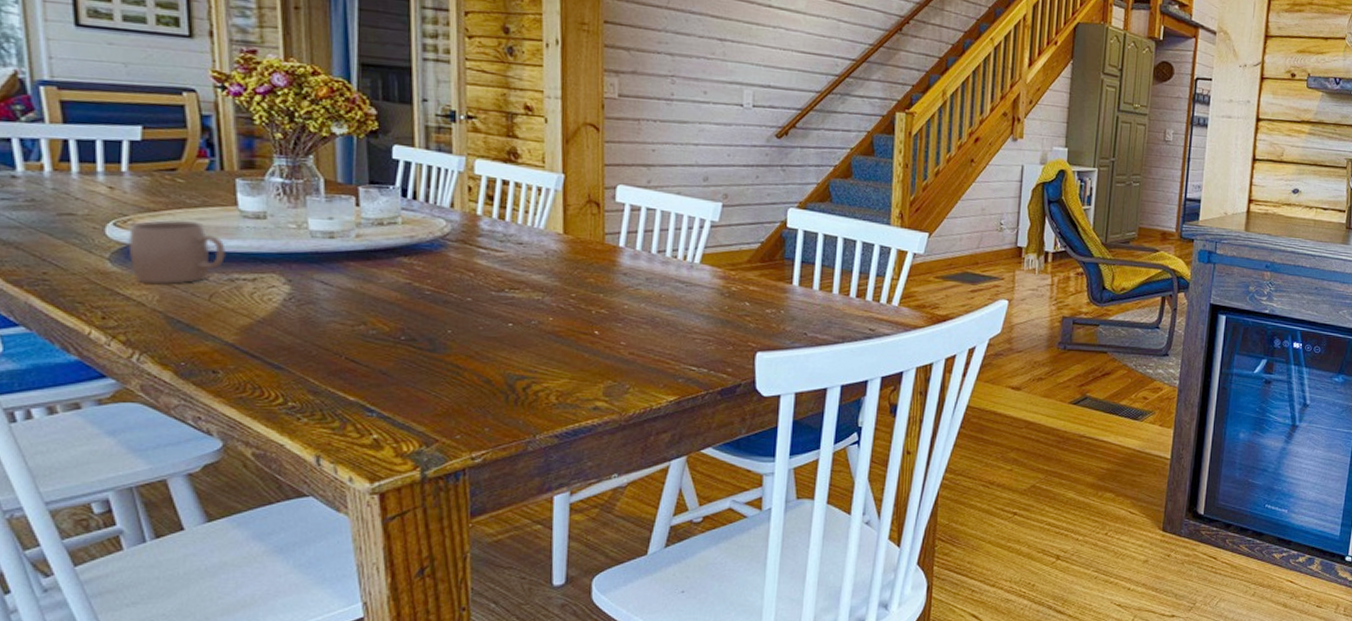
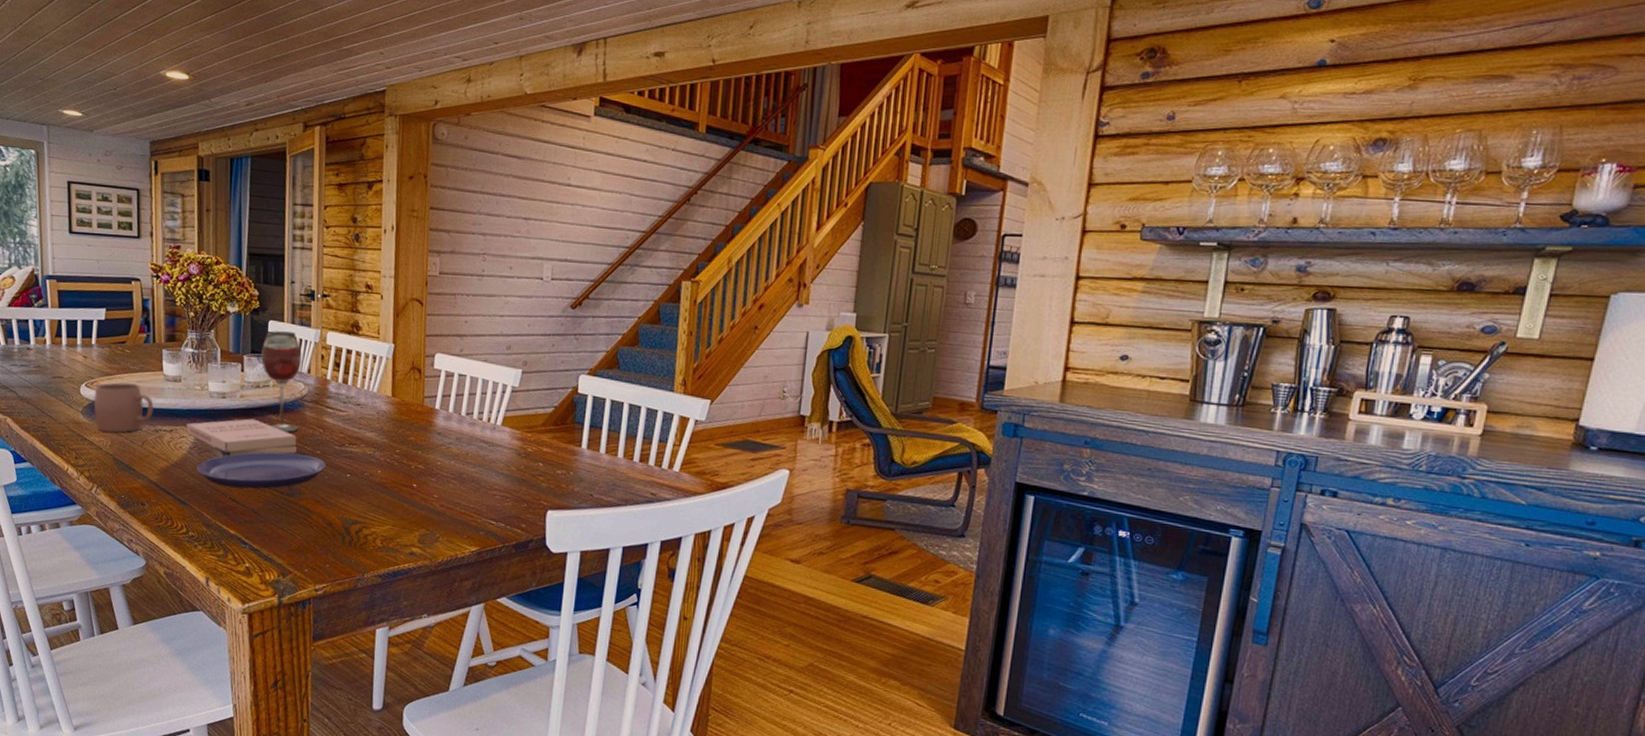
books: none [277,262,439,311] -> present [186,418,297,458]
plate: none [294,301,480,346] -> present [196,452,326,489]
wineglass: none [384,157,442,277] -> present [261,331,302,432]

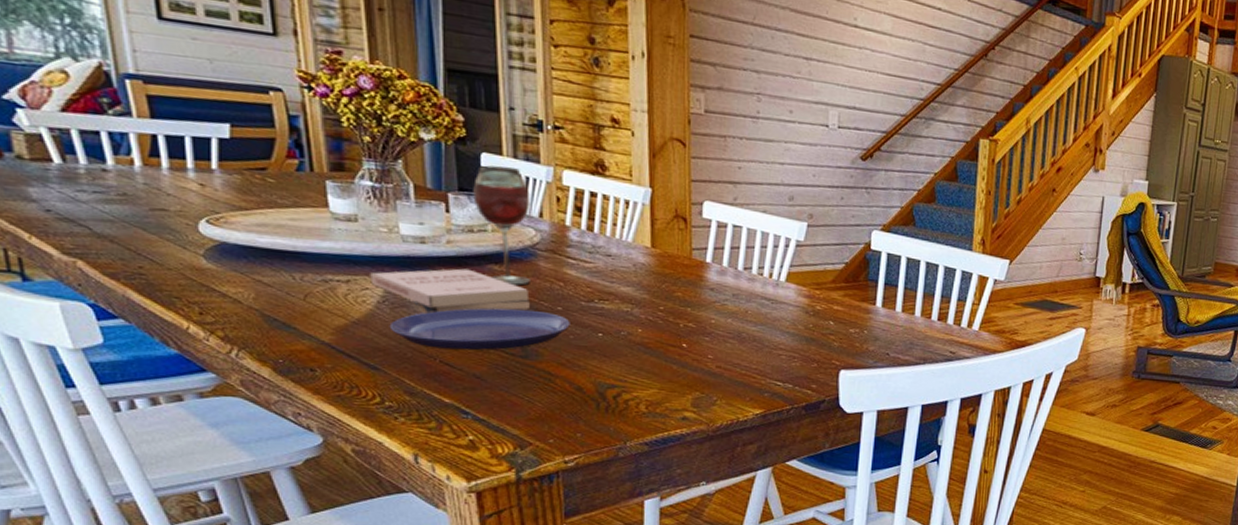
mug: present [93,382,154,433] -> none [222,219,318,283]

